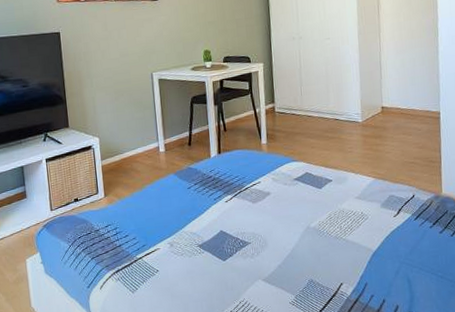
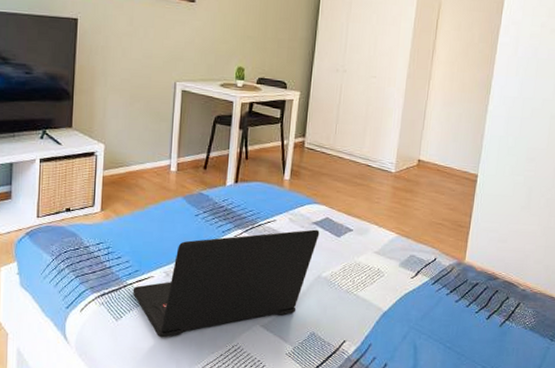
laptop: none [143,185,302,303] -> present [132,229,320,338]

